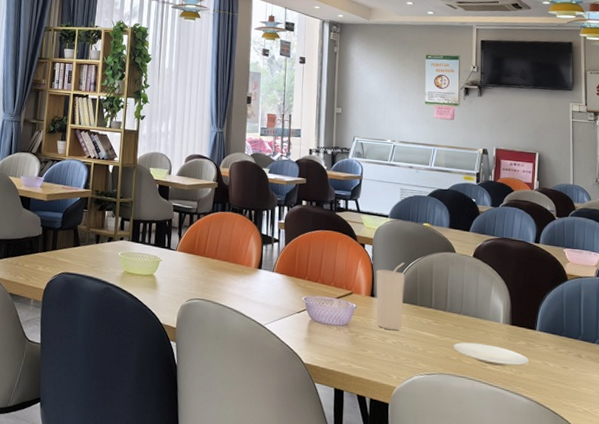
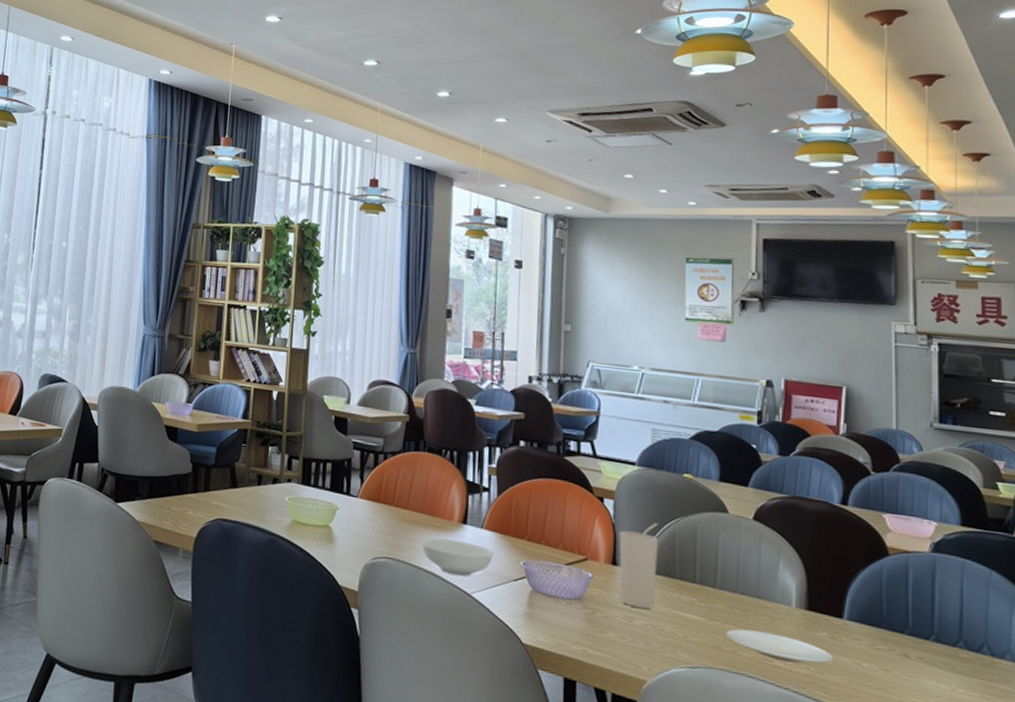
bowl: none [226,281,282,311] -> present [421,538,494,576]

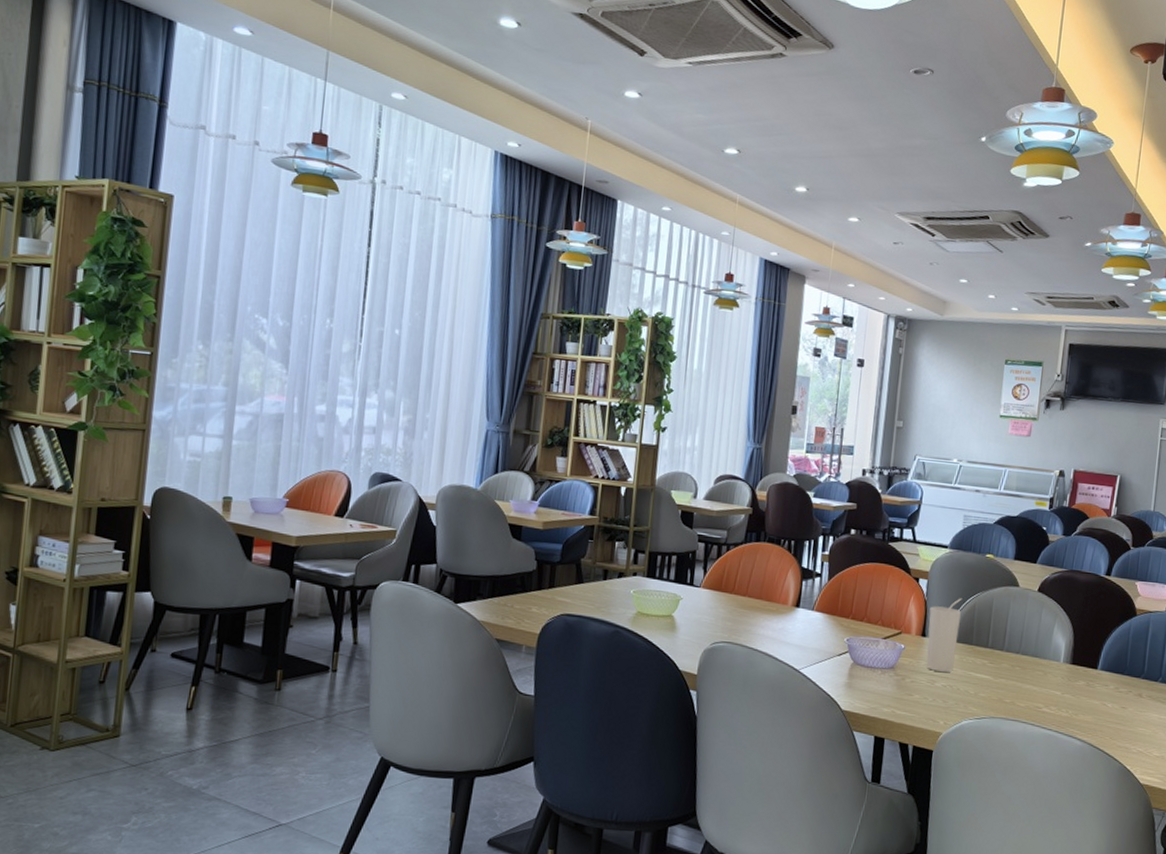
bowl: present [421,538,494,576] -> none [757,621,822,654]
plate: present [726,629,833,665] -> none [1007,683,1087,708]

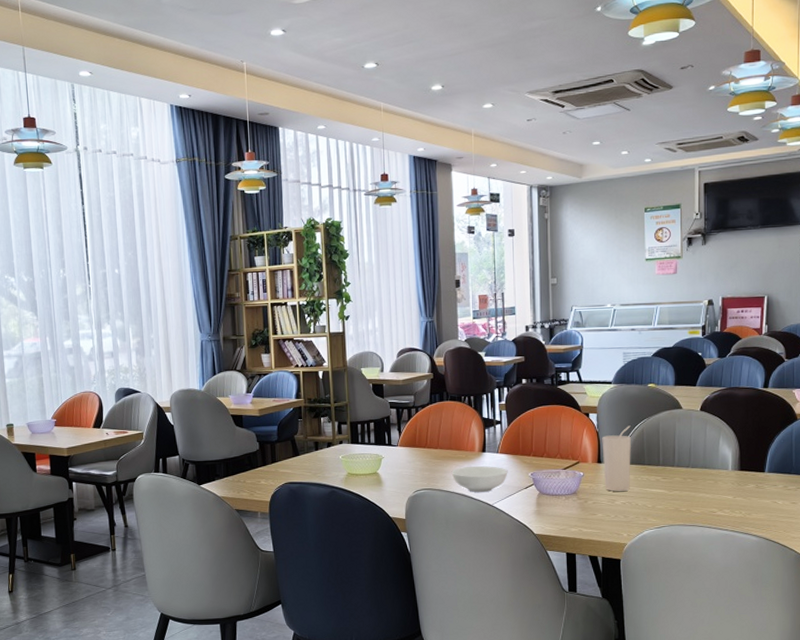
bowl: none [757,621,822,654] -> present [451,465,508,492]

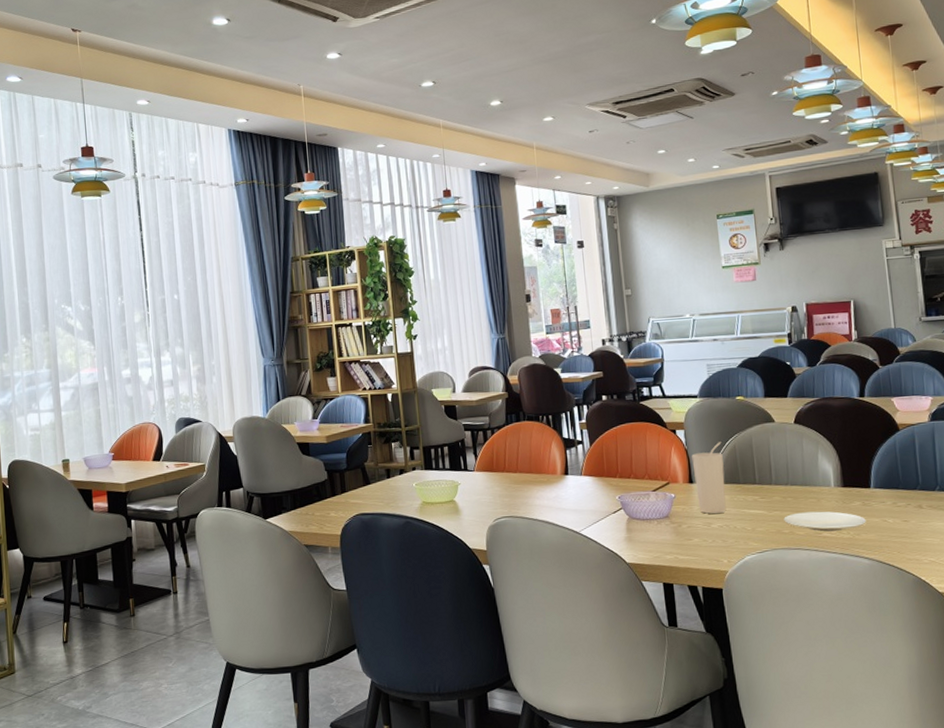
bowl: present [451,465,508,492] -> none [533,489,594,519]
plate: none [682,492,758,511] -> present [783,511,866,532]

